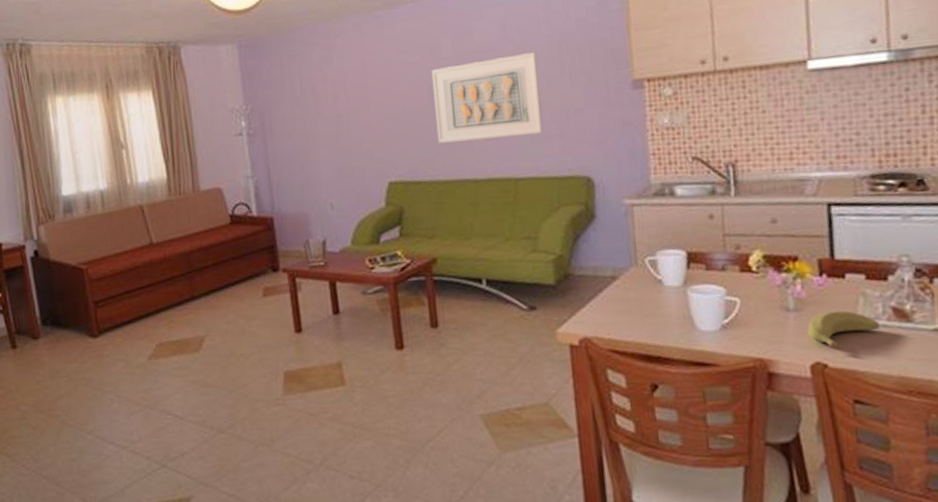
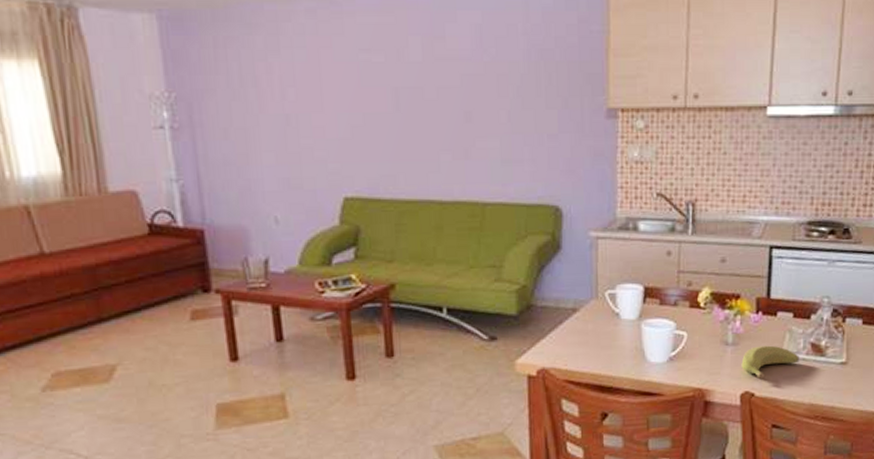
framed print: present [431,52,544,144] -> none [396,67,515,159]

